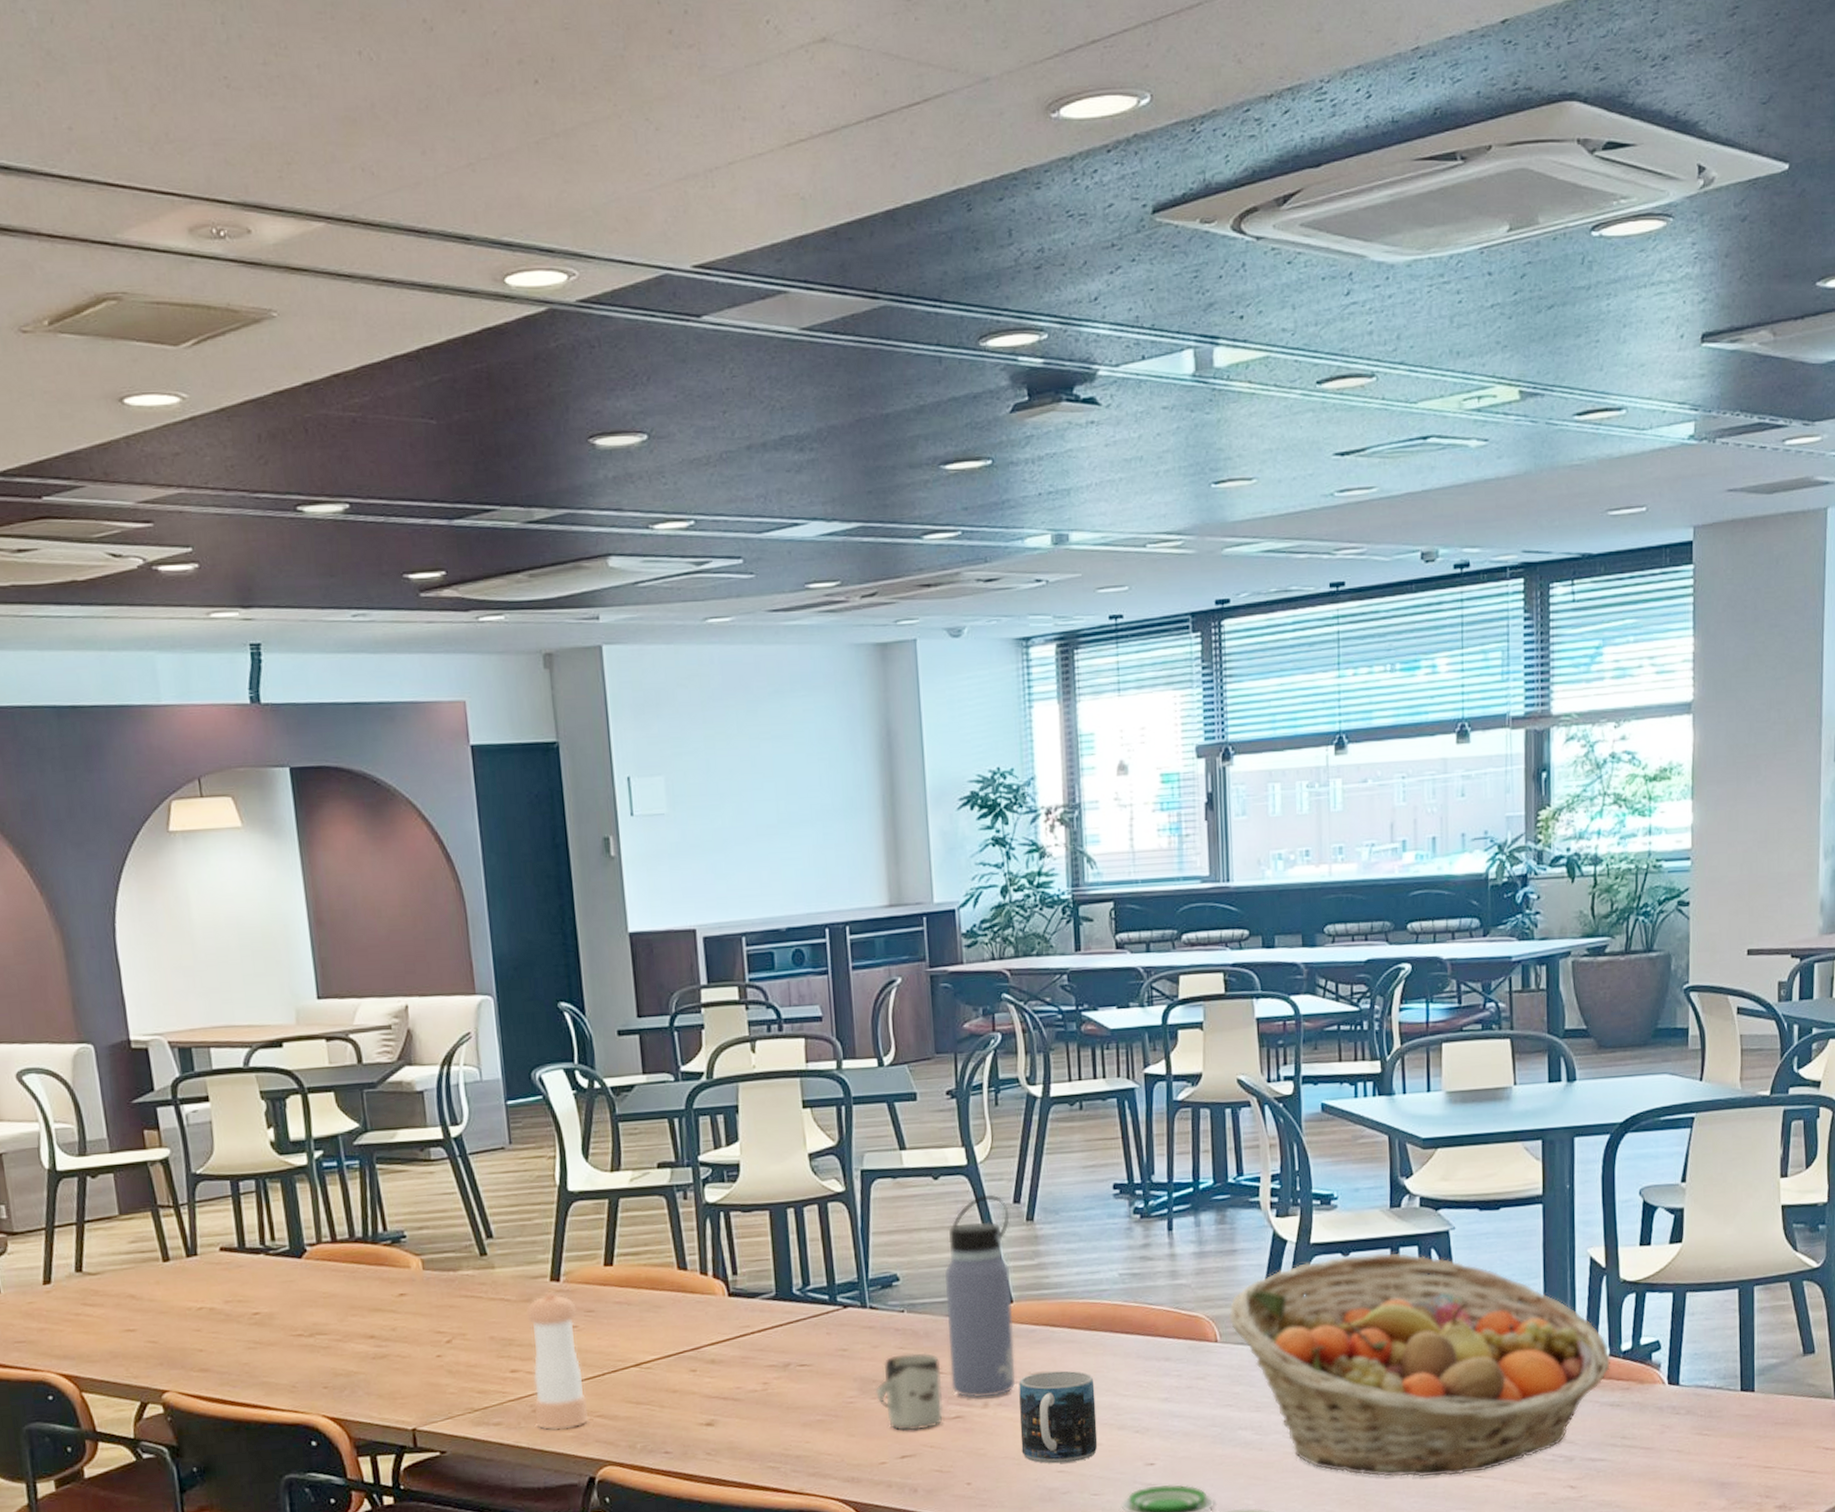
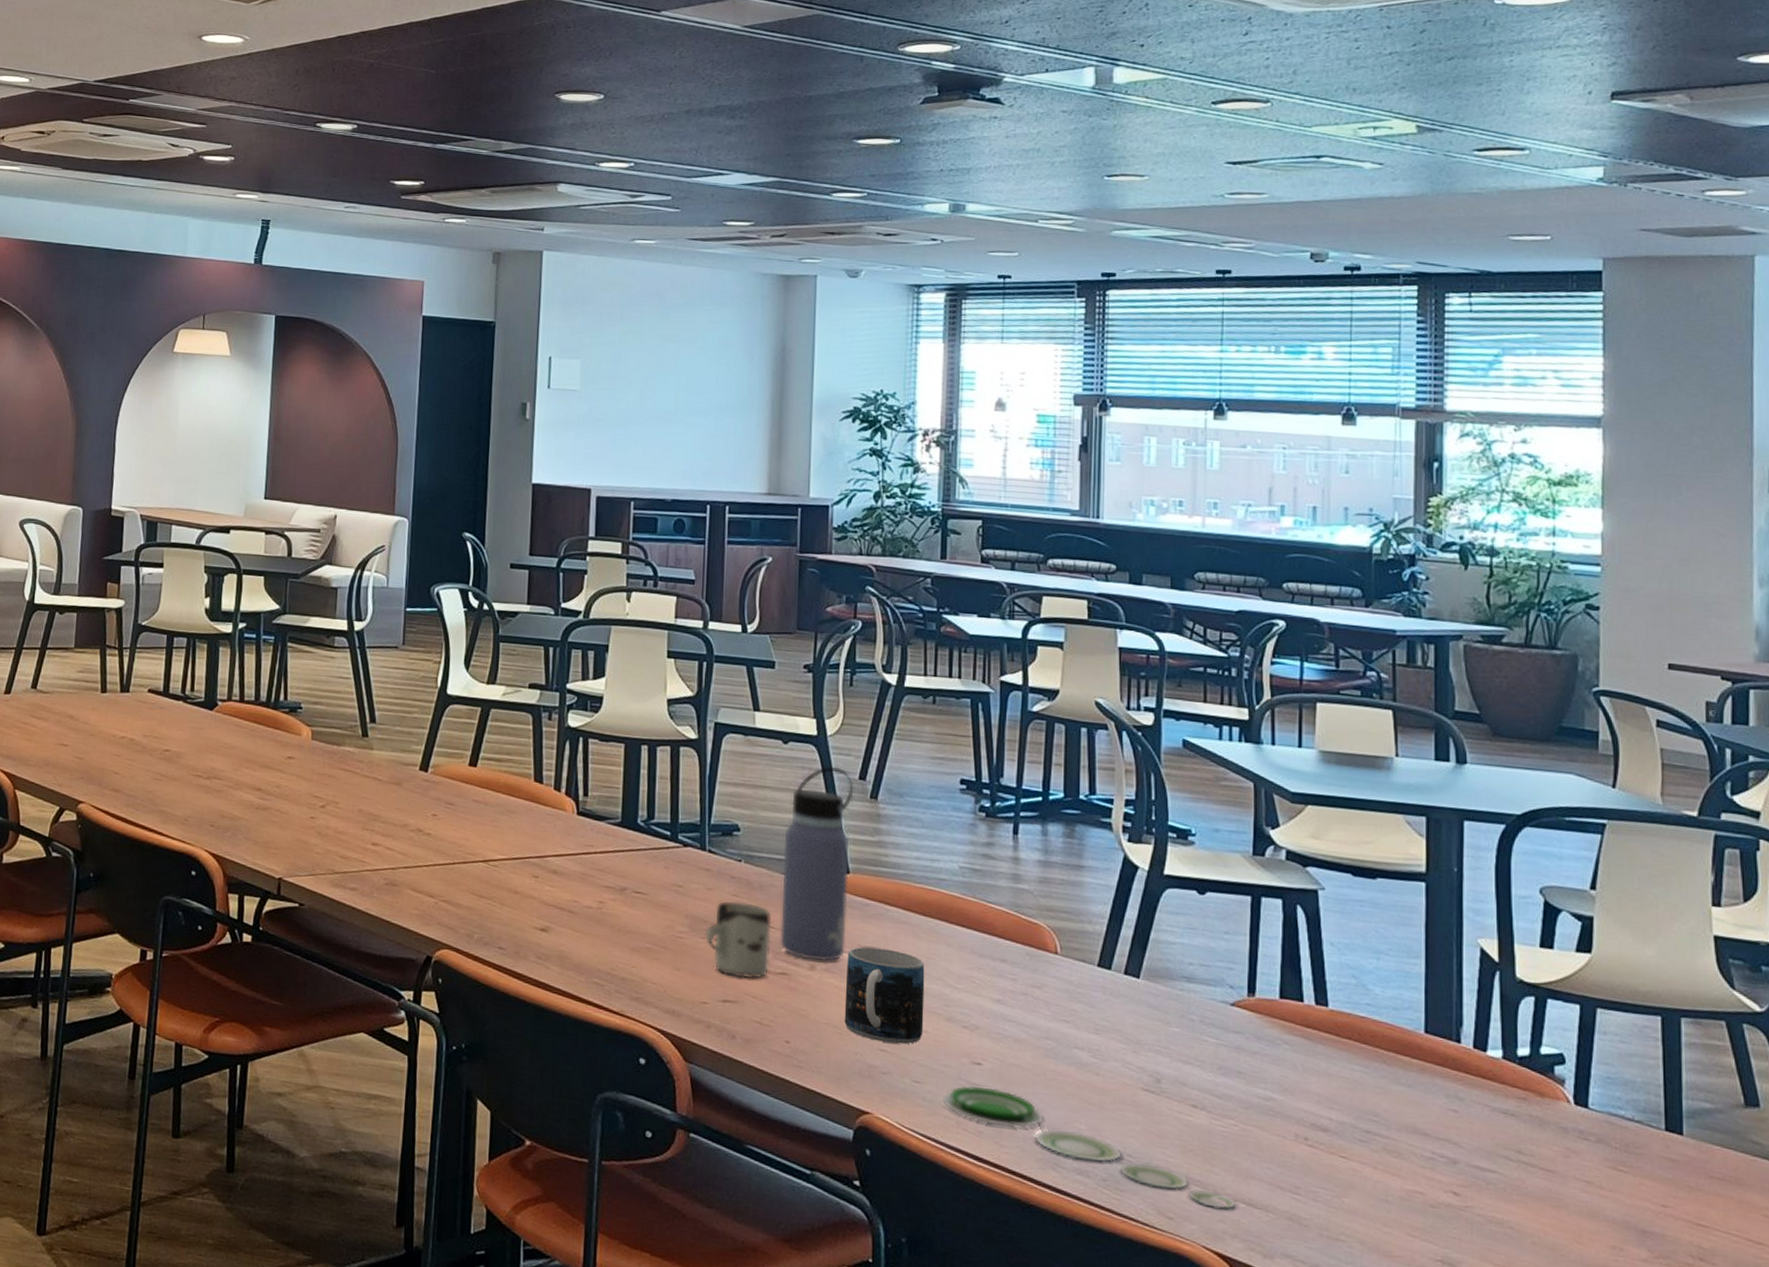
pepper shaker: present [526,1291,588,1430] -> none [388,778,440,907]
fruit basket: present [1228,1252,1611,1477] -> none [1071,893,1505,1153]

